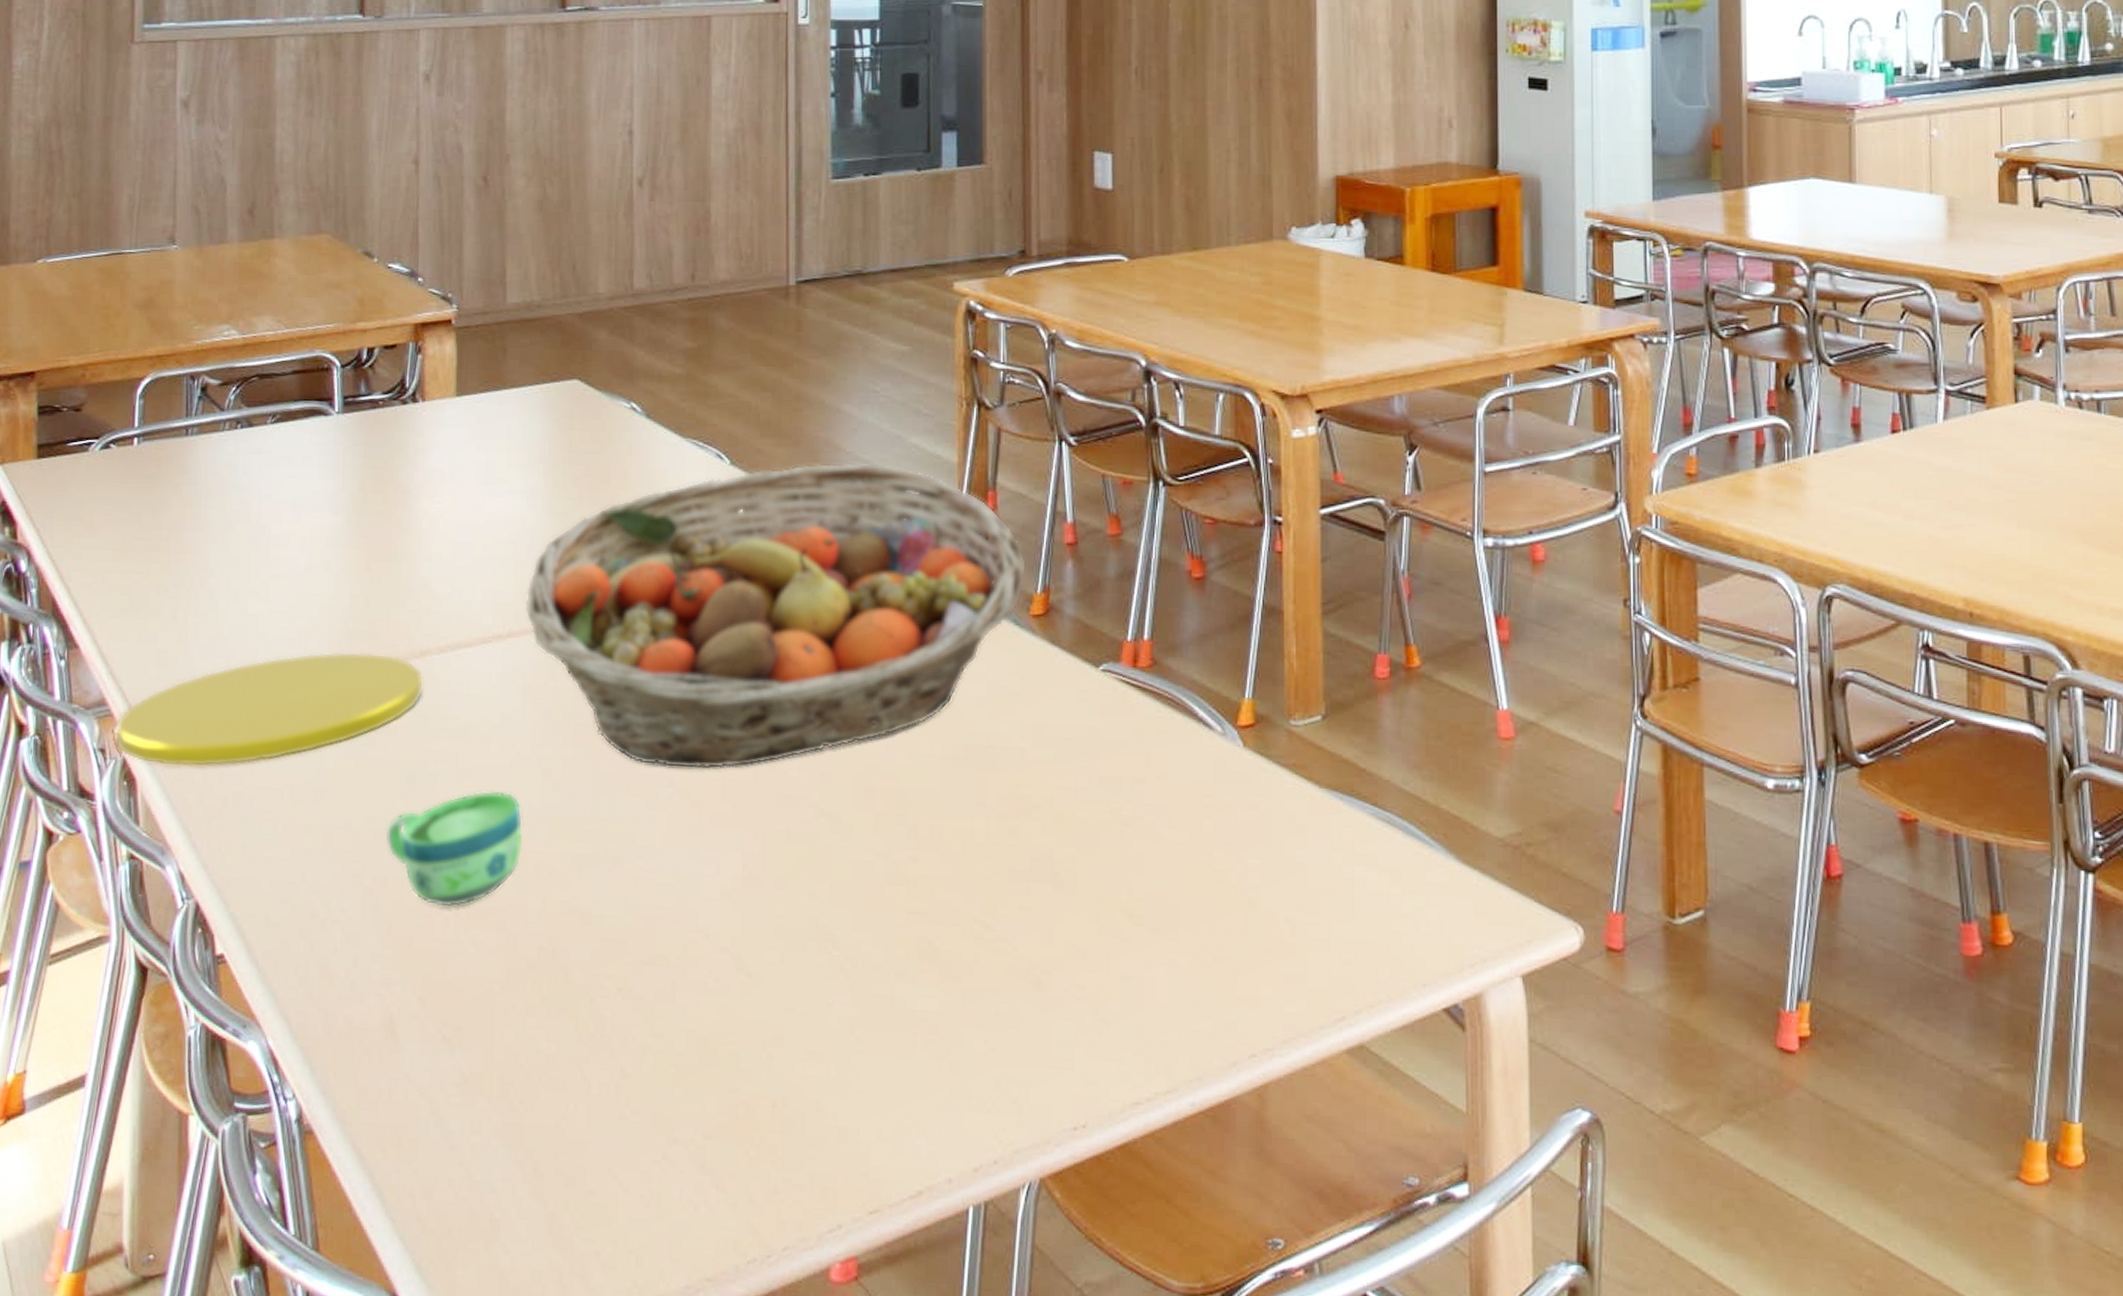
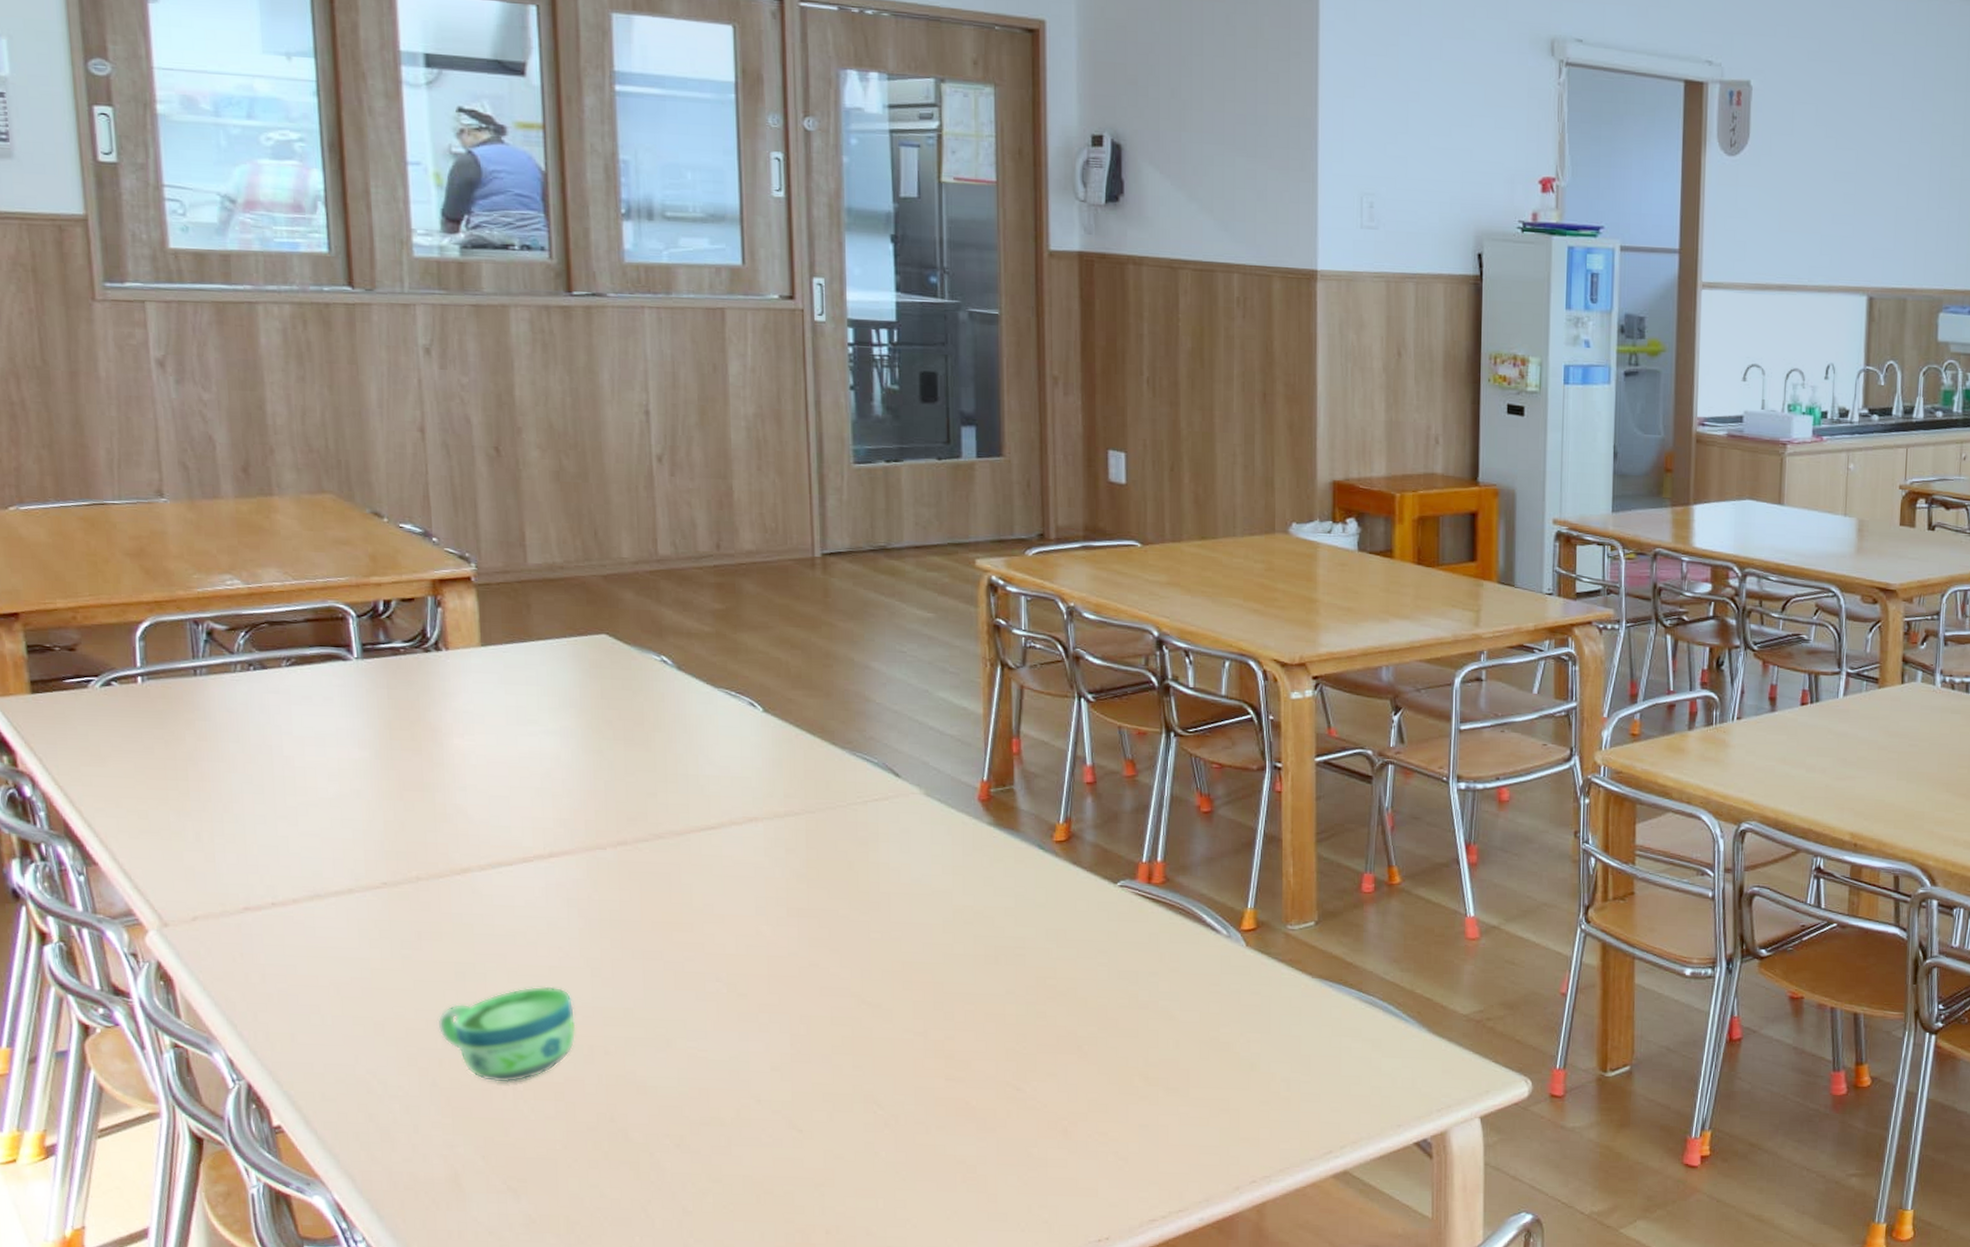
plate: present [115,651,424,767] -> none [146,869,467,969]
fruit basket: present [525,462,1027,770] -> none [565,712,1050,967]

